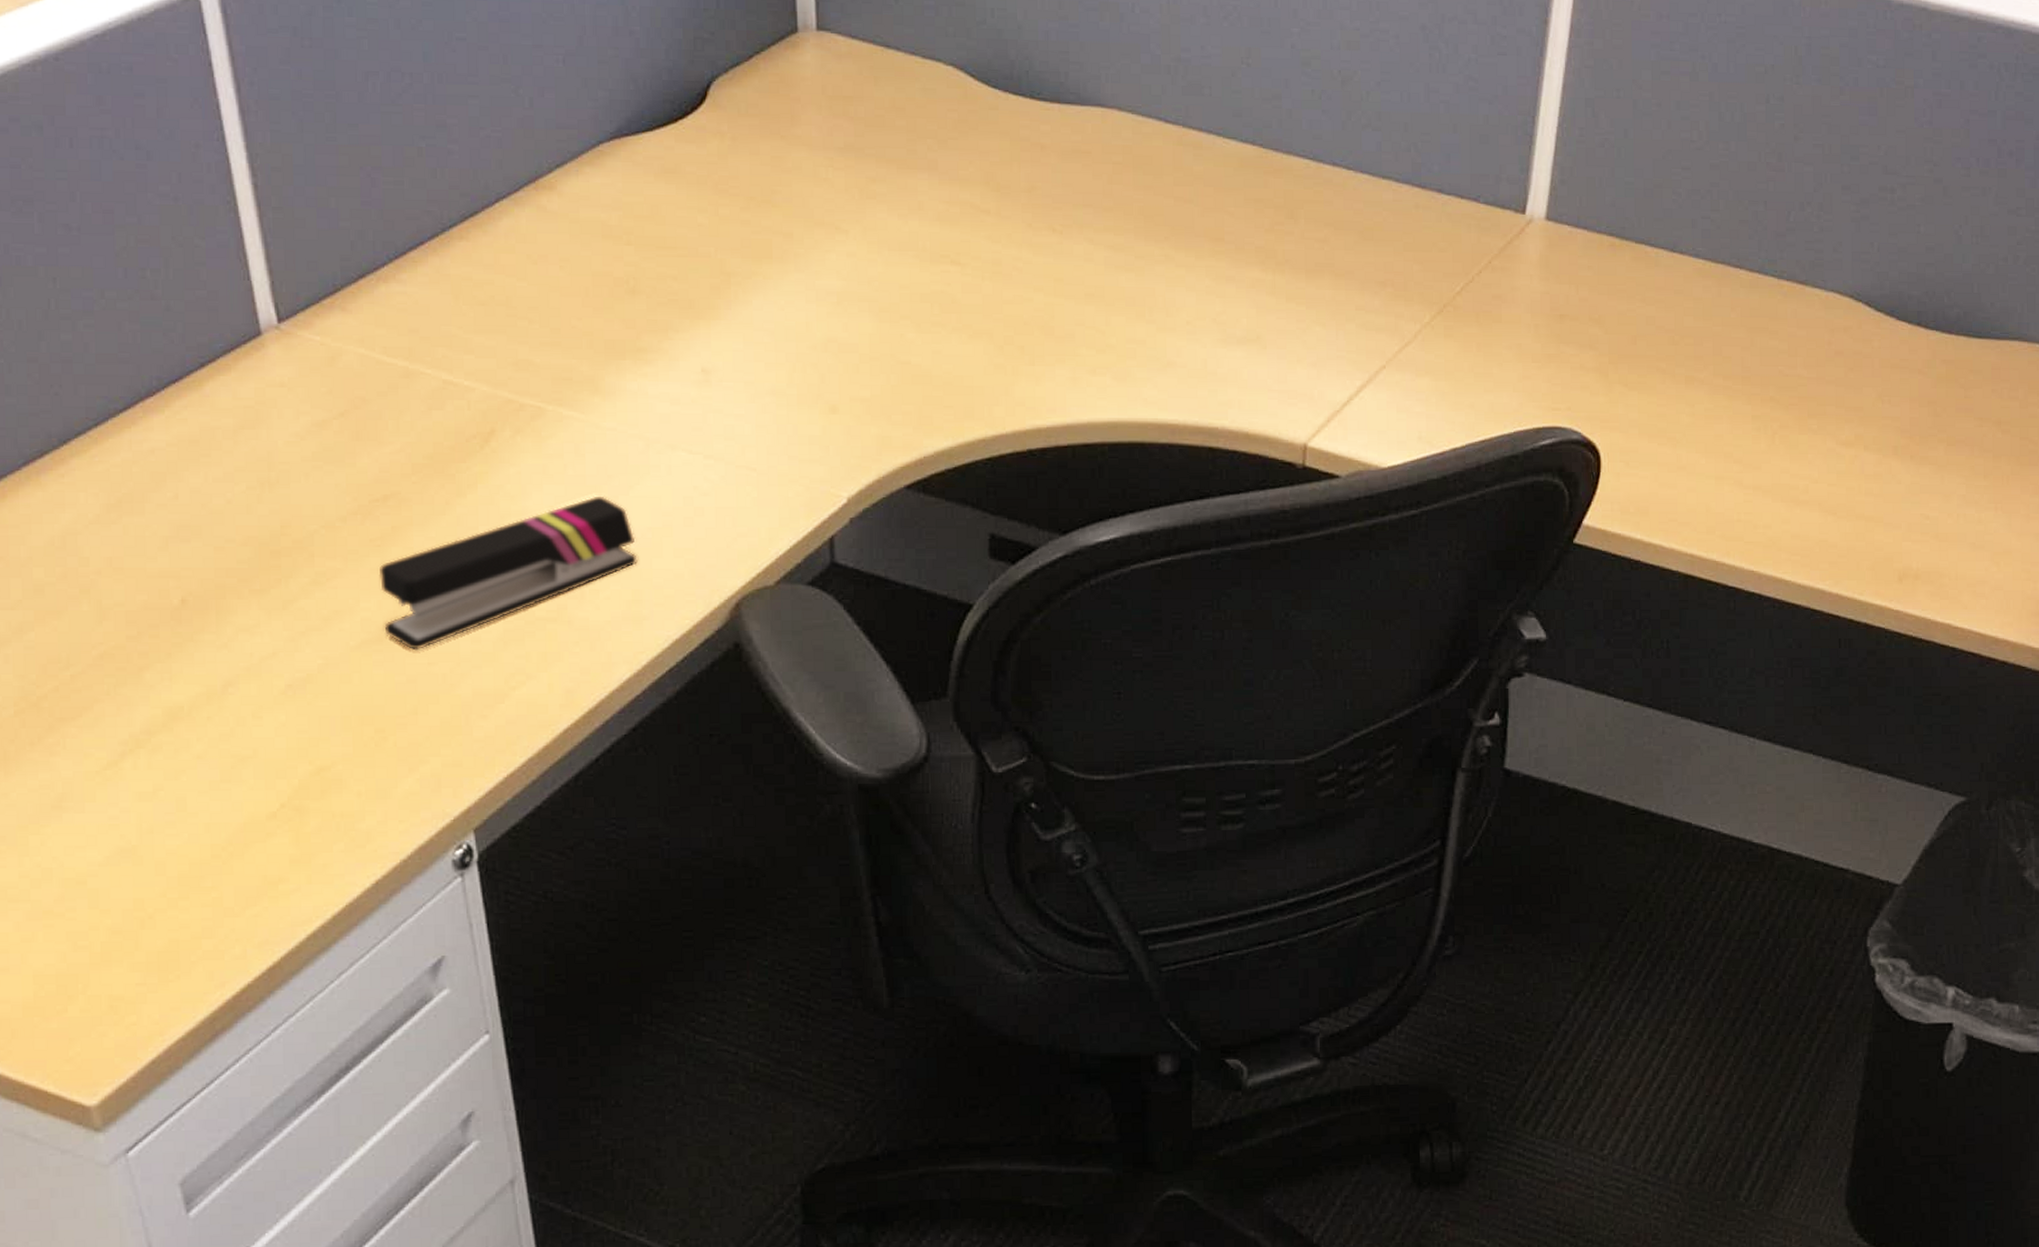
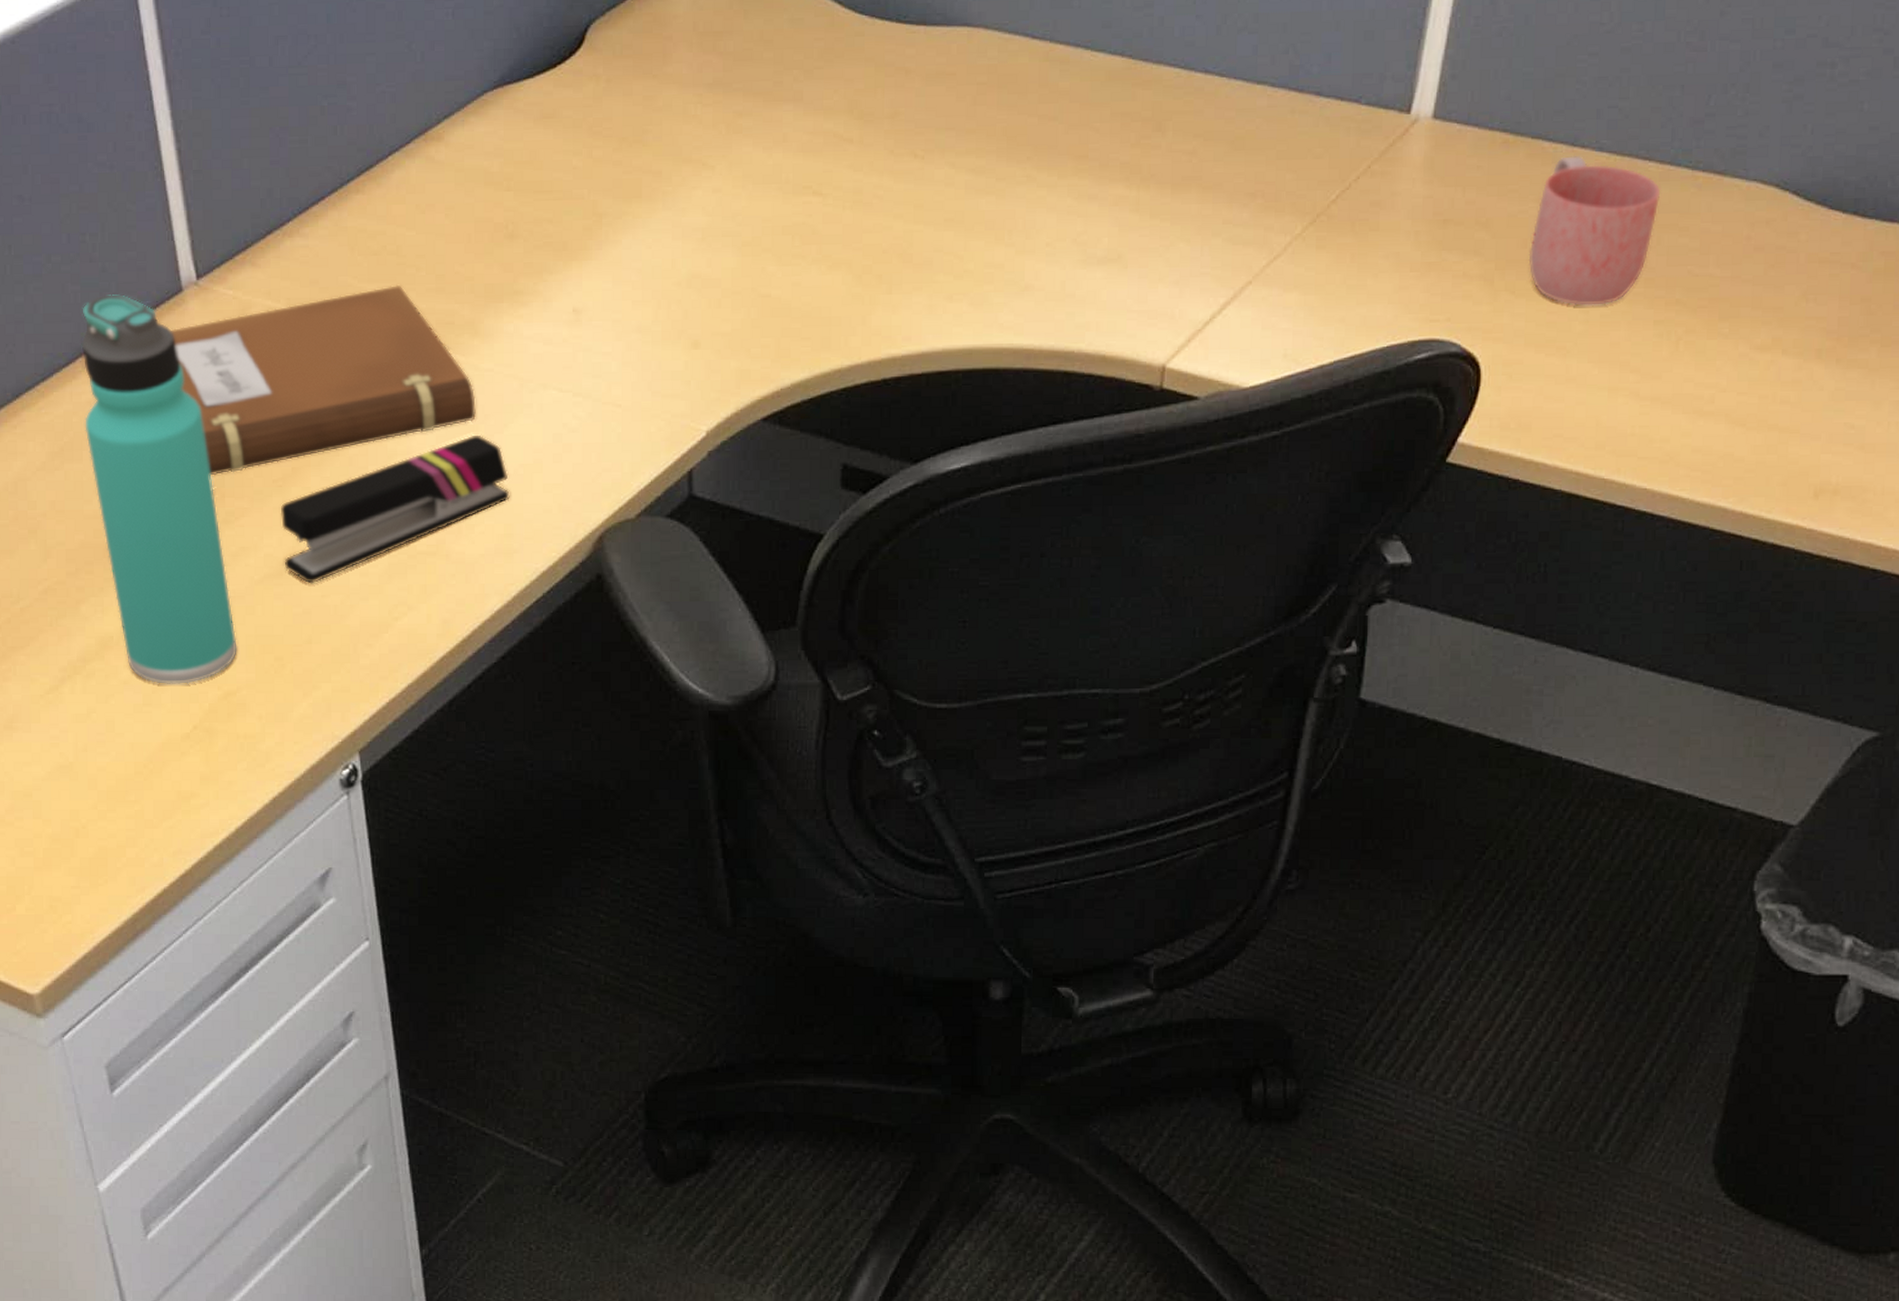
thermos bottle: none [141,334,331,759] -> present [81,293,237,684]
notebook: none [248,337,598,533] -> present [171,284,476,476]
mug: none [1638,260,1752,400] -> present [1528,155,1661,306]

